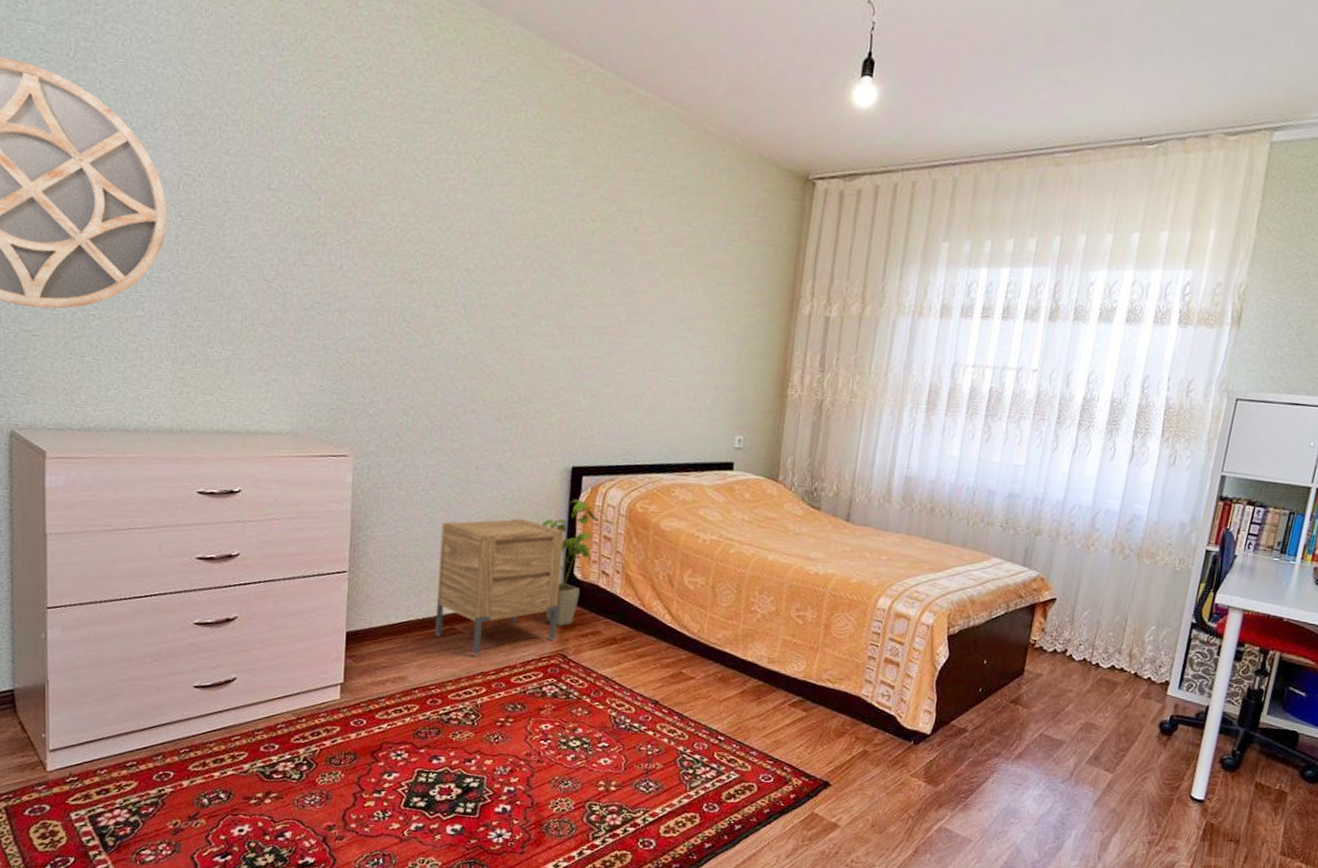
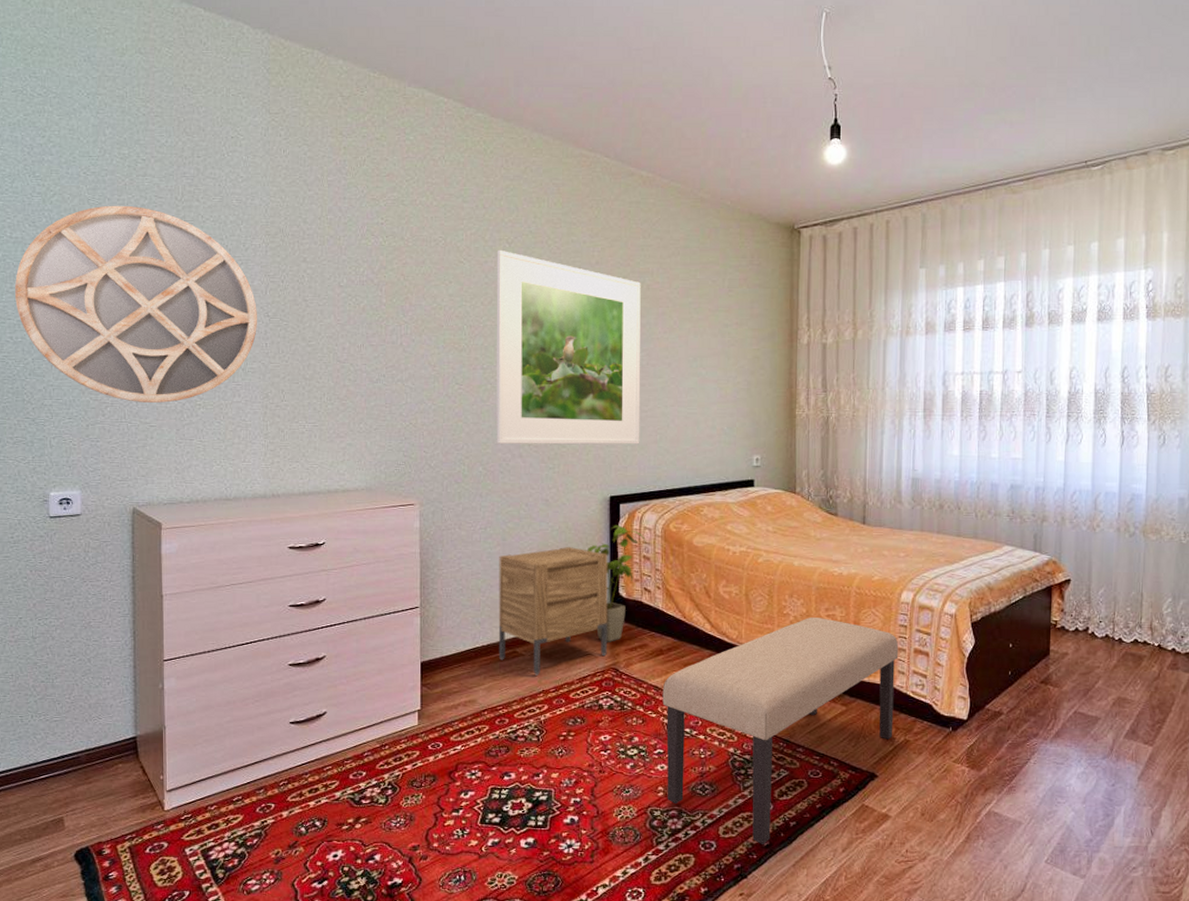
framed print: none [446,165,627,411] -> present [496,249,641,445]
bench: none [607,616,869,846] -> present [662,617,899,844]

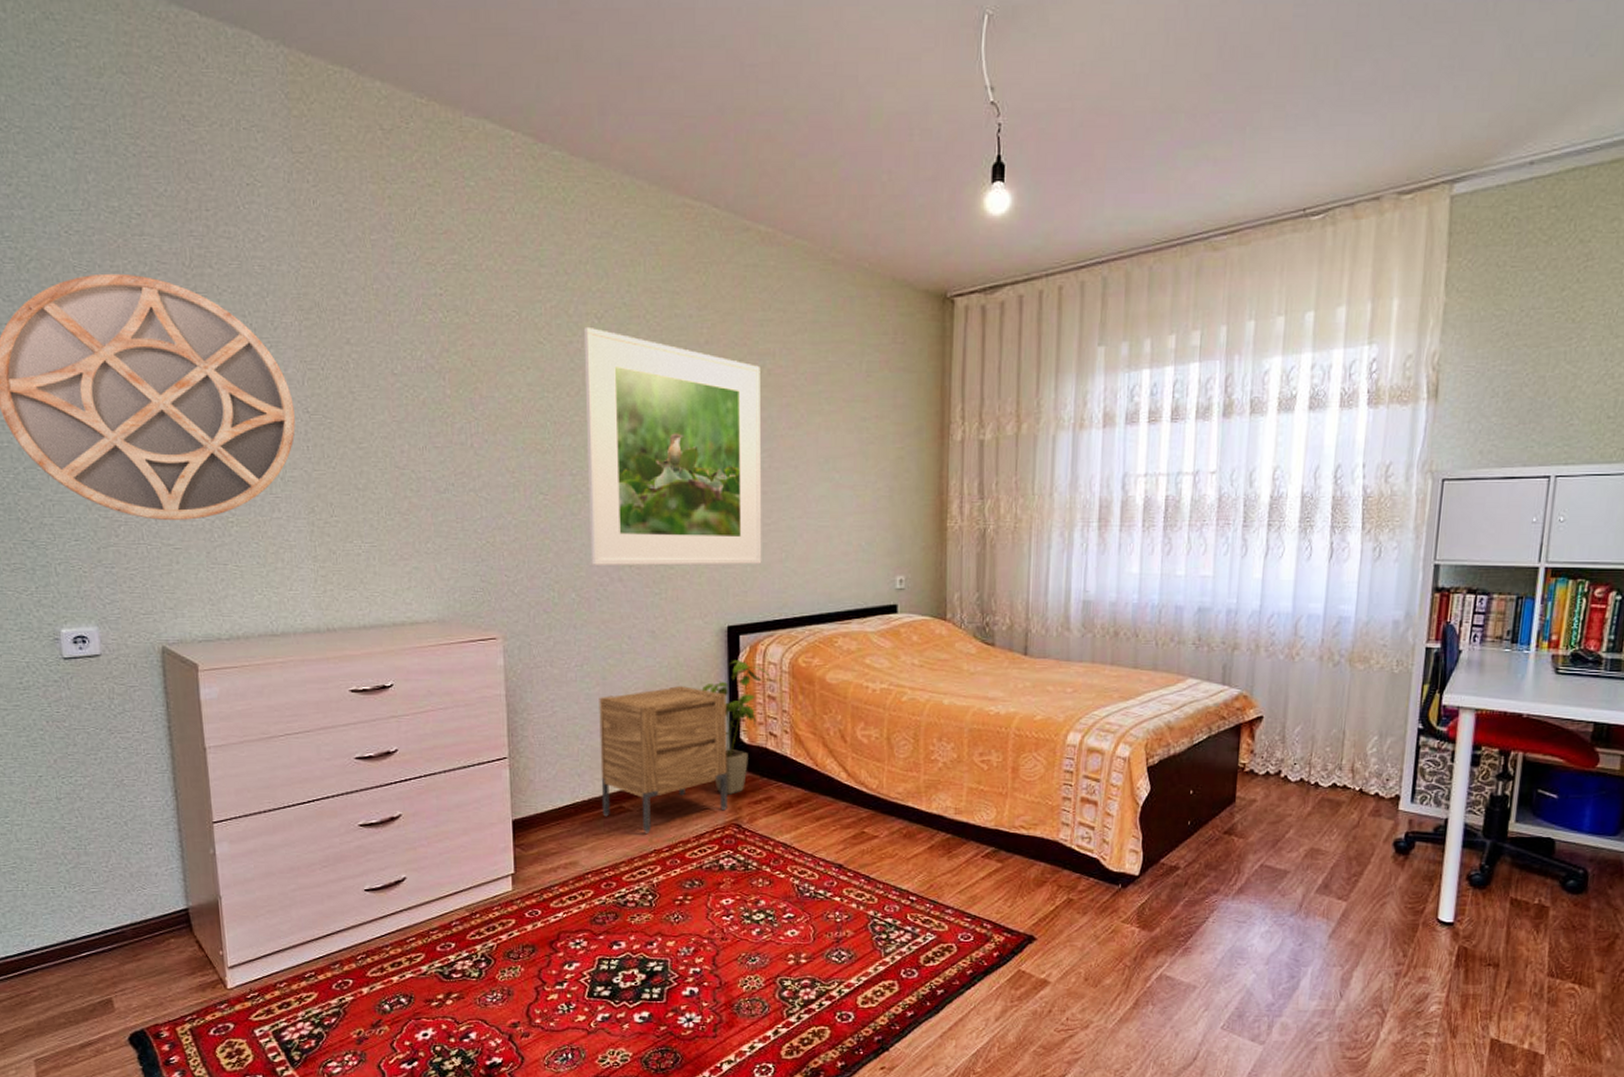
bench: present [662,617,899,844] -> none [792,764,1063,1014]

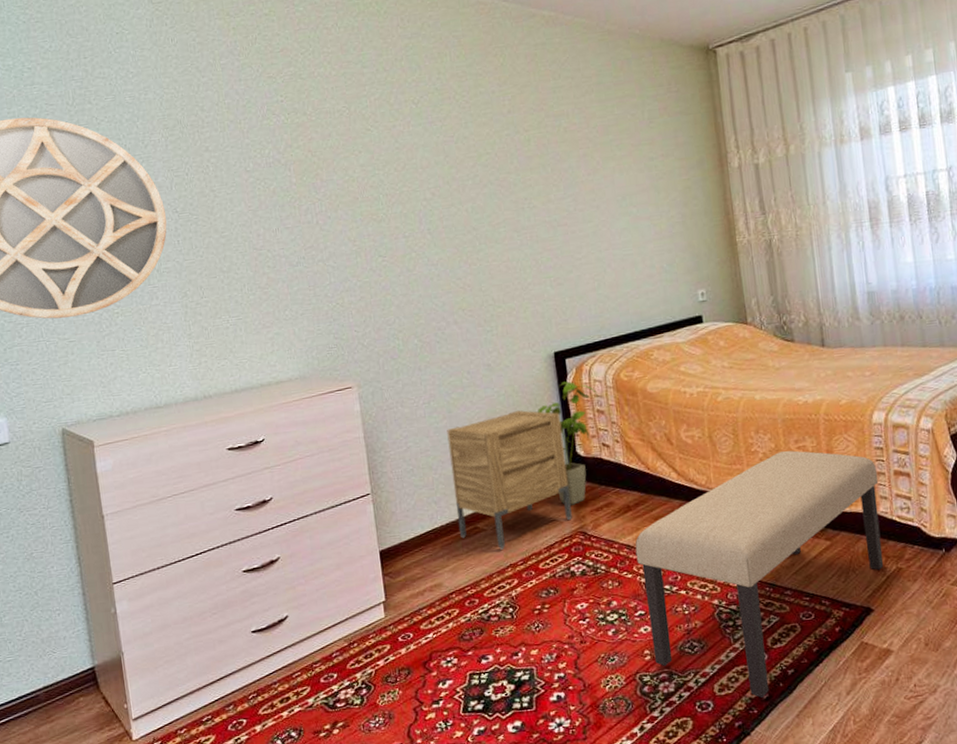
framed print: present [583,326,762,566] -> none [403,111,578,313]
bench: none [792,764,1063,1014] -> present [635,450,884,698]

